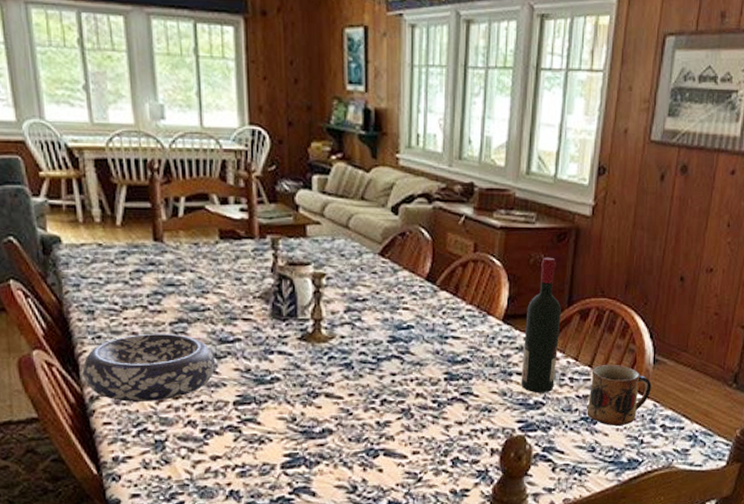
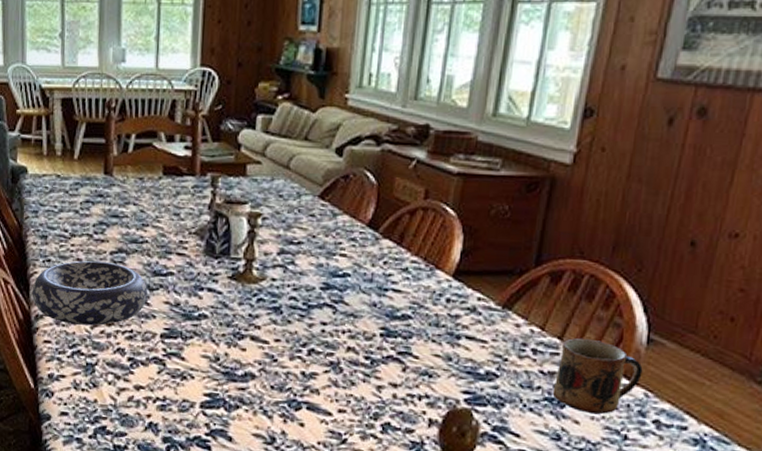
wine bottle: present [521,257,562,393] -> none [470,208,527,363]

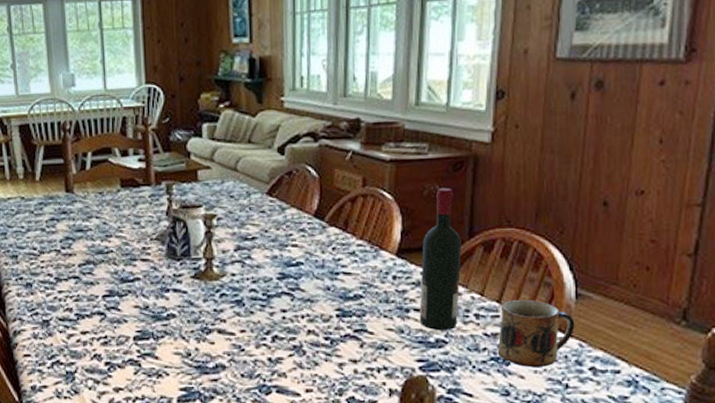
decorative bowl: present [32,260,148,326] -> none [8,274,118,336]
wine bottle: none [470,208,527,363] -> present [419,187,462,331]

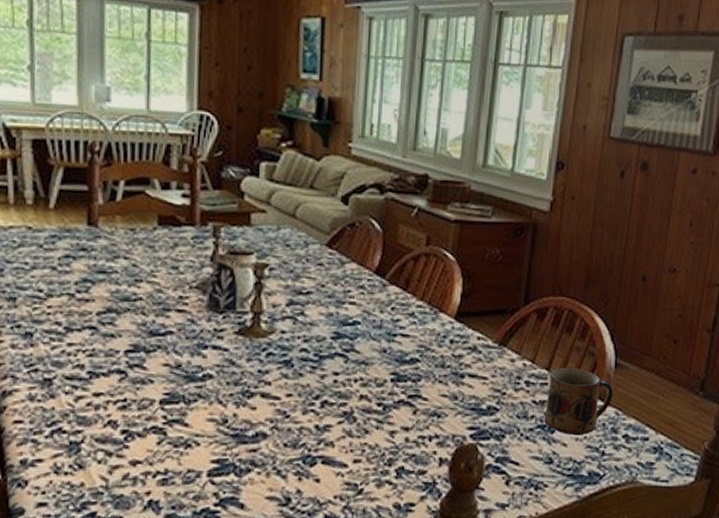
wine bottle: present [419,187,462,331] -> none [473,252,518,398]

